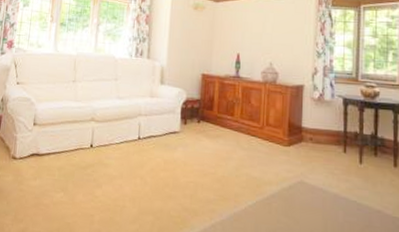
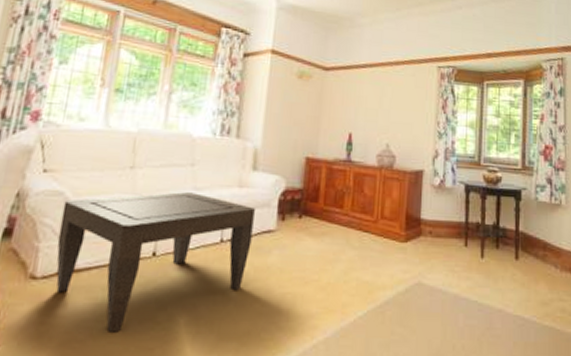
coffee table: none [28,100,163,201] -> present [56,192,255,333]

